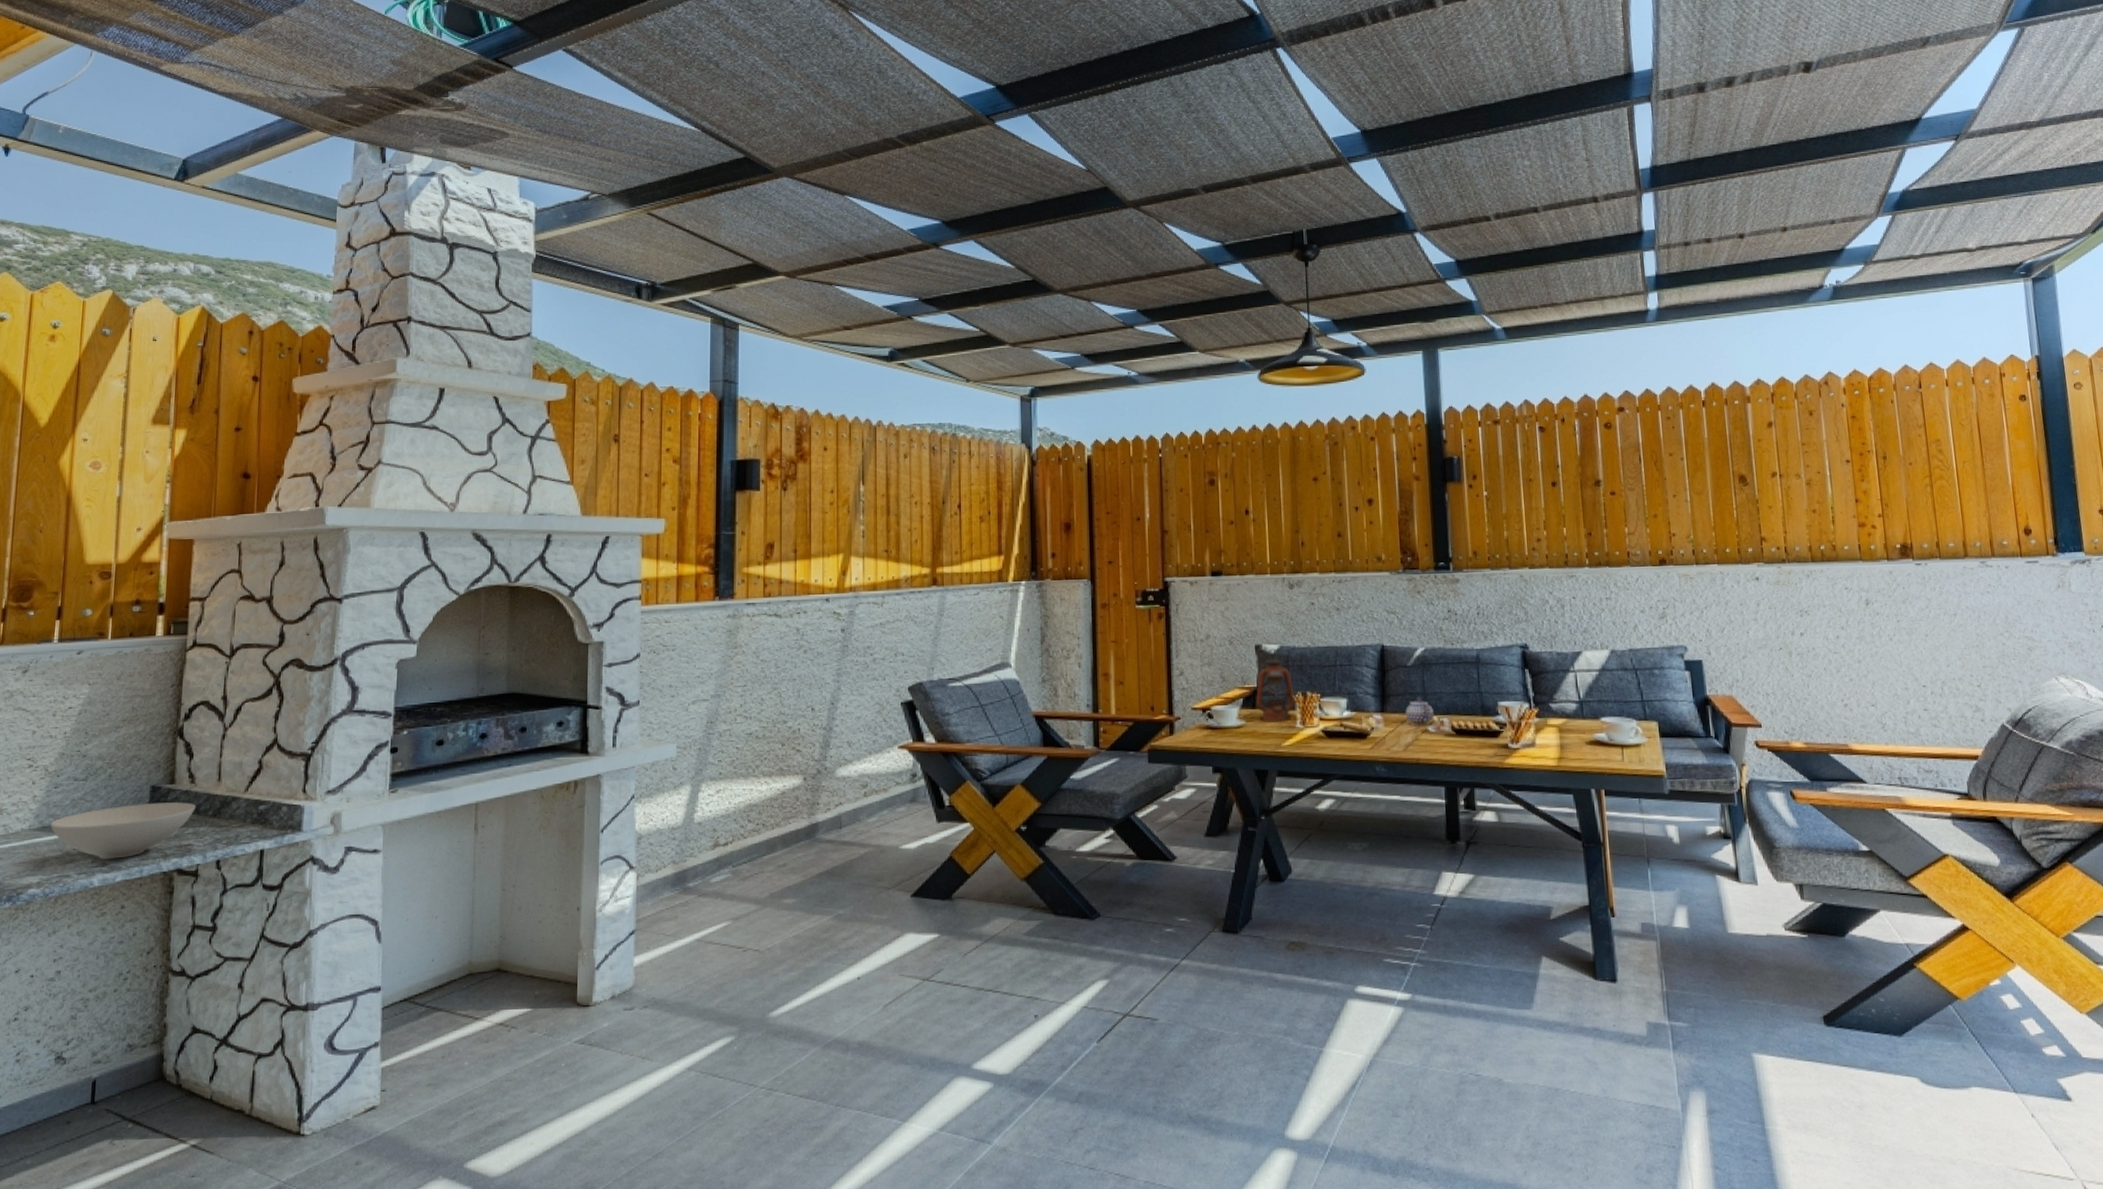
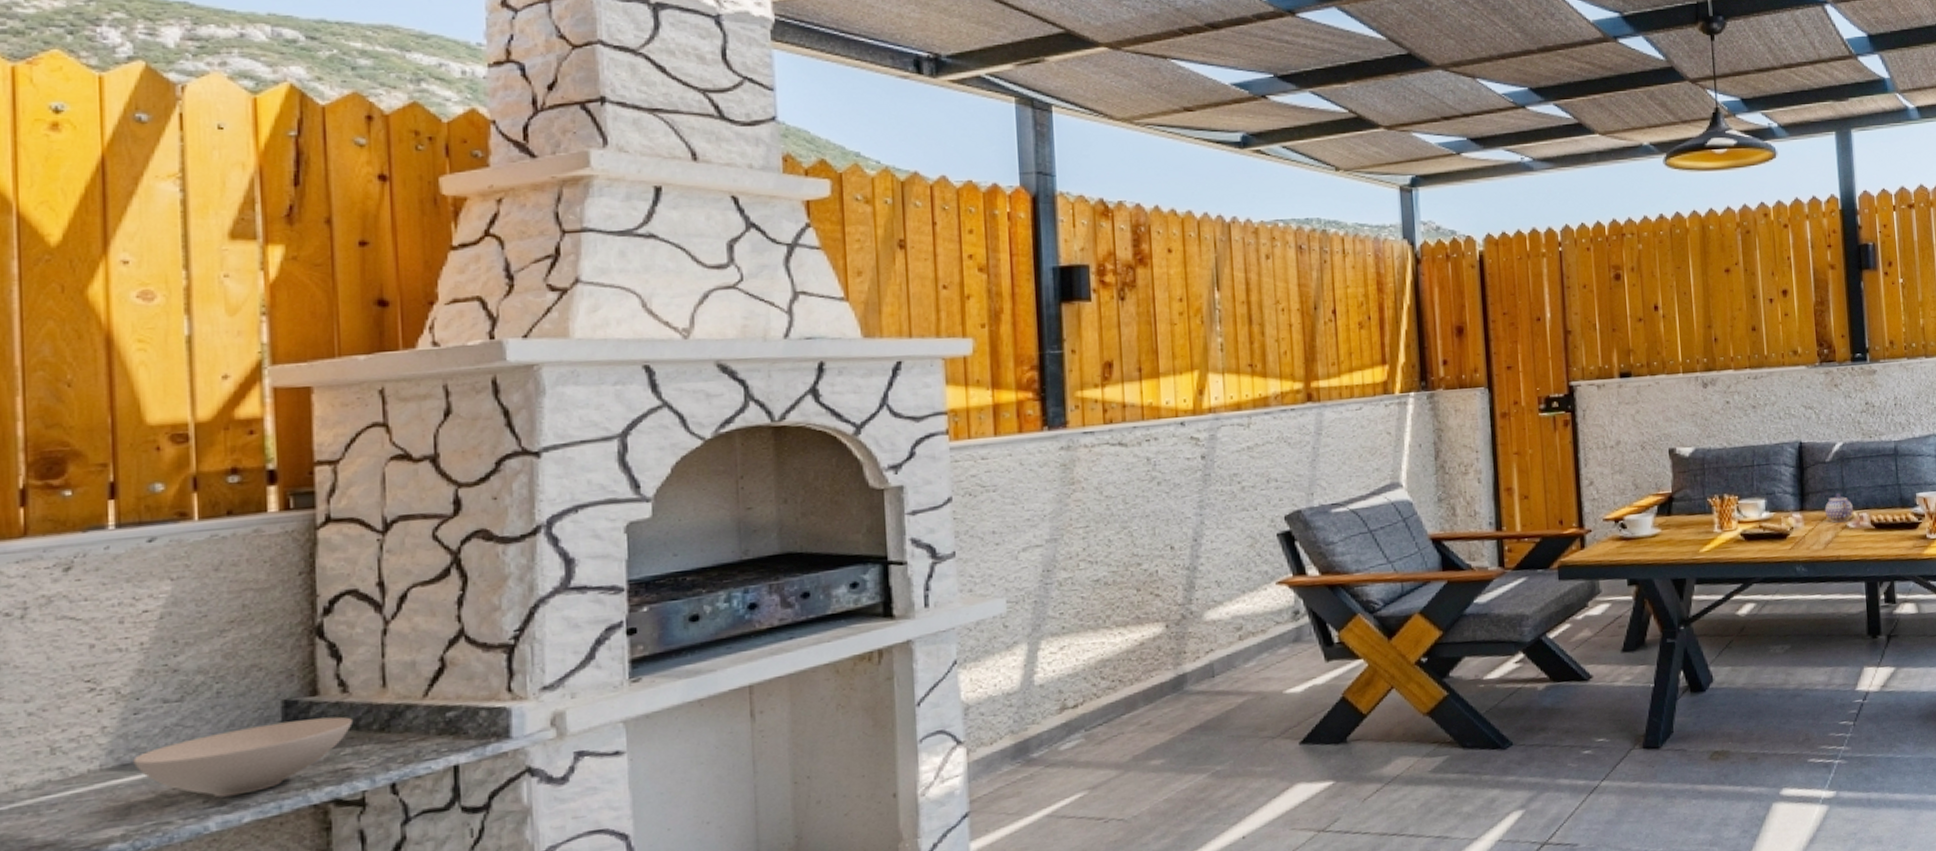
lantern: present [1255,648,1296,724] -> none [1670,451,1713,530]

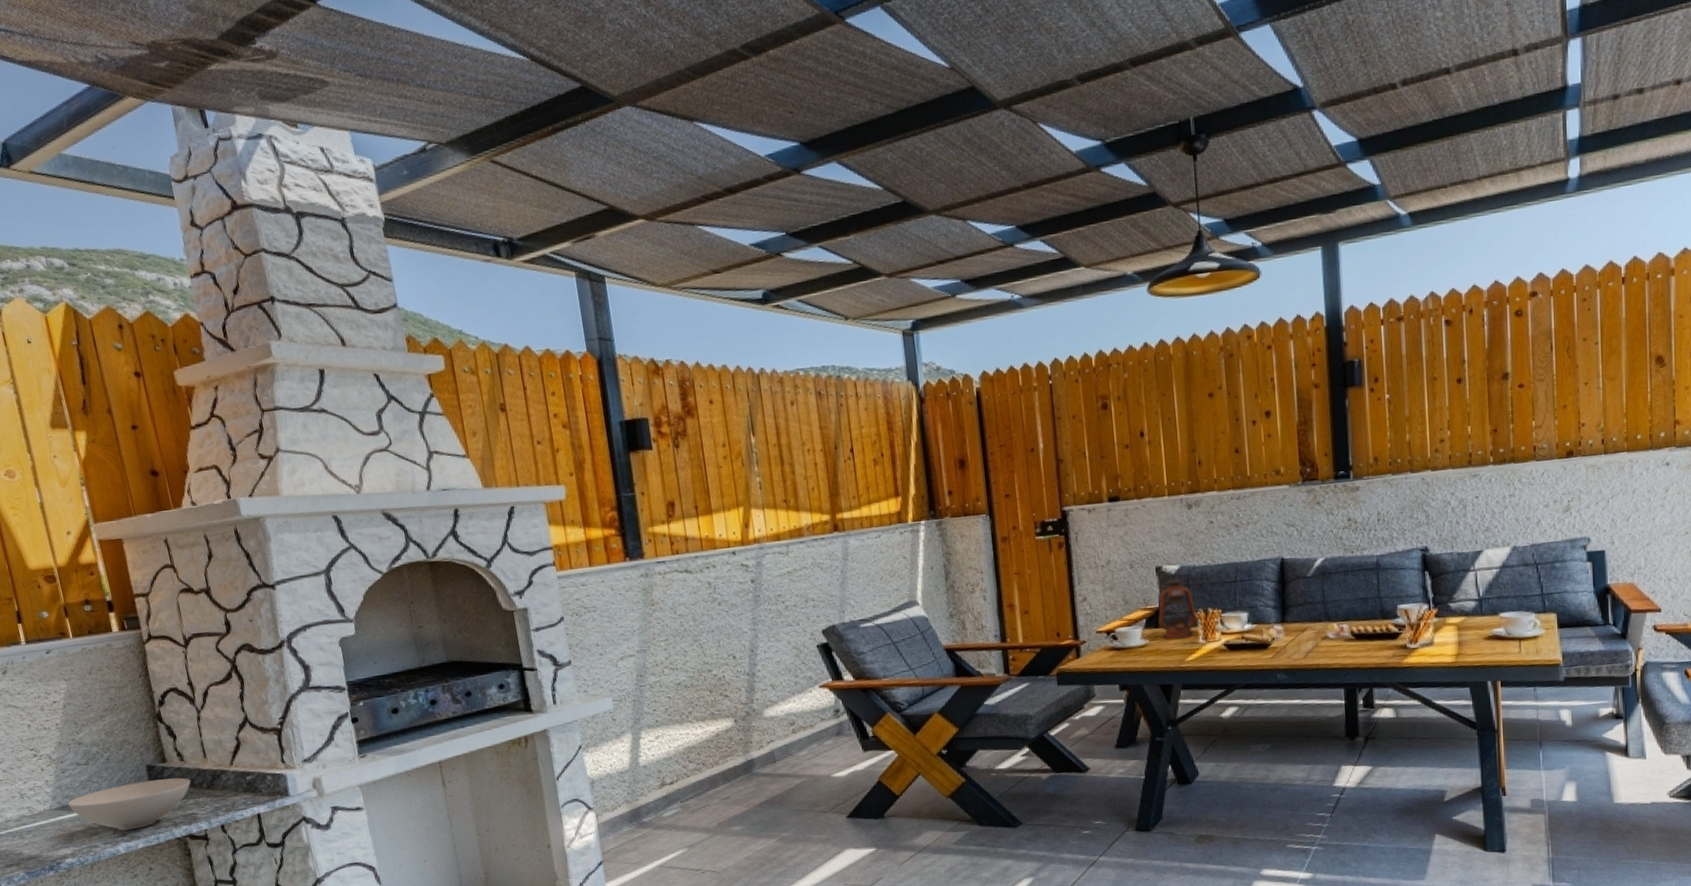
lantern: none [1670,451,1713,530] -> present [1158,569,1198,641]
teapot: present [1824,493,1854,523] -> none [1305,606,1335,634]

